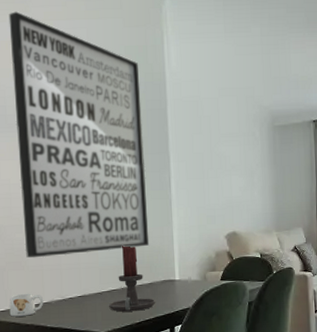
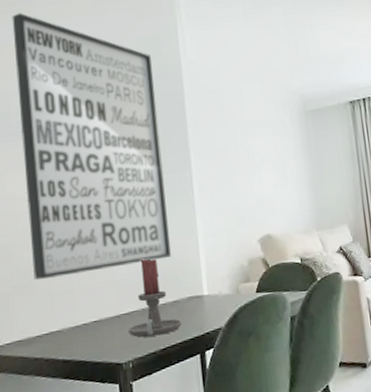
mug: present [9,293,44,317] -> none [15,321,55,350]

